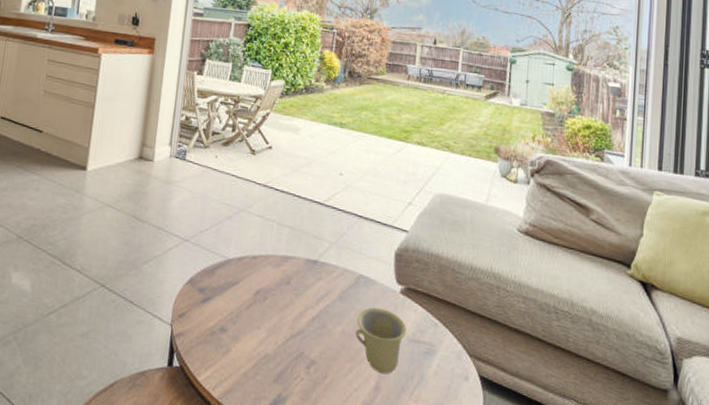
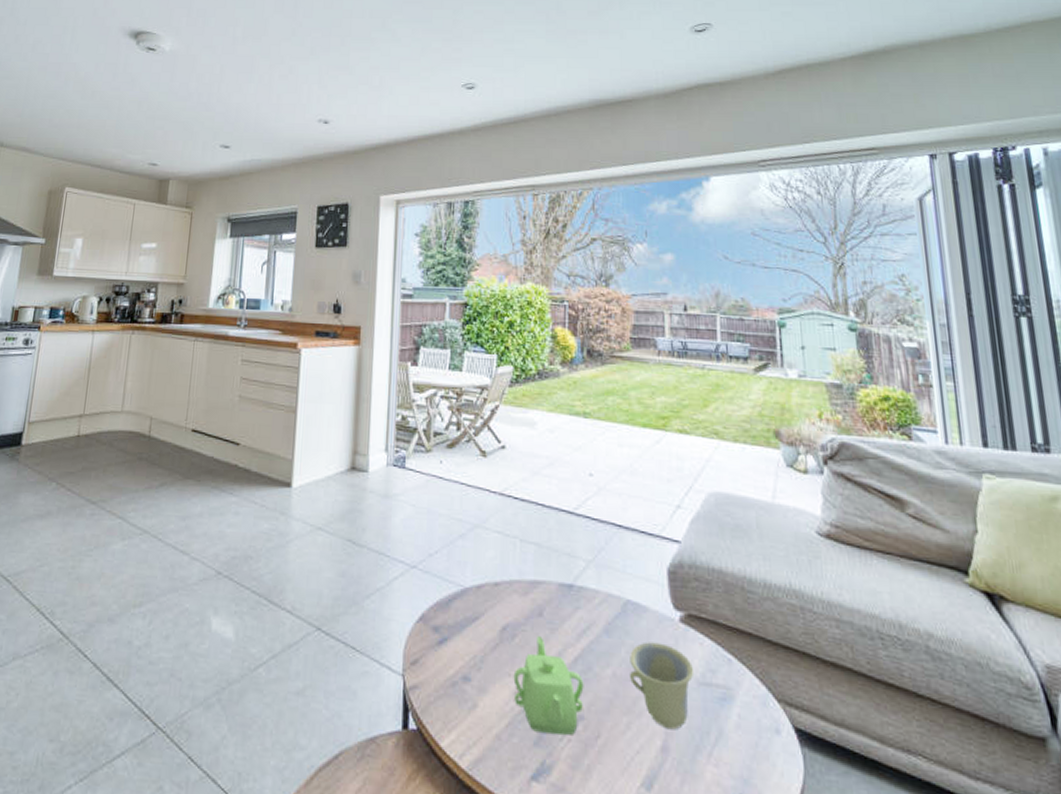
teapot: none [261,299,319,376] -> present [513,636,584,736]

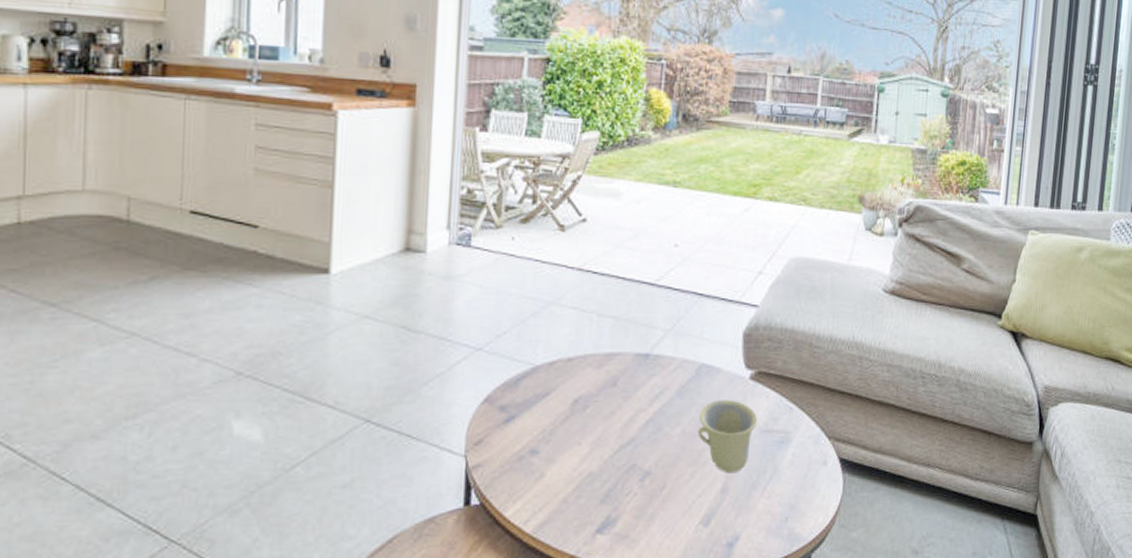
teapot: present [513,636,584,736] -> none [583,405,654,492]

